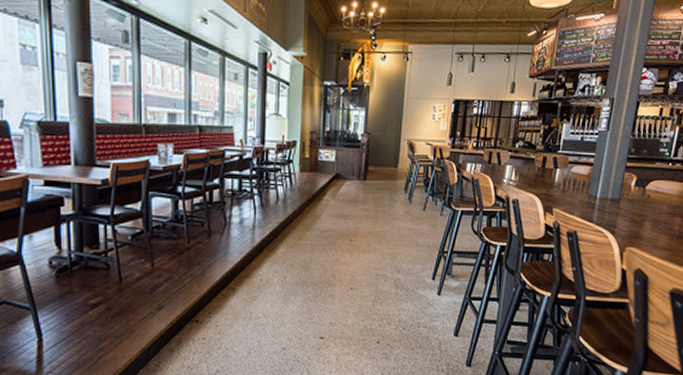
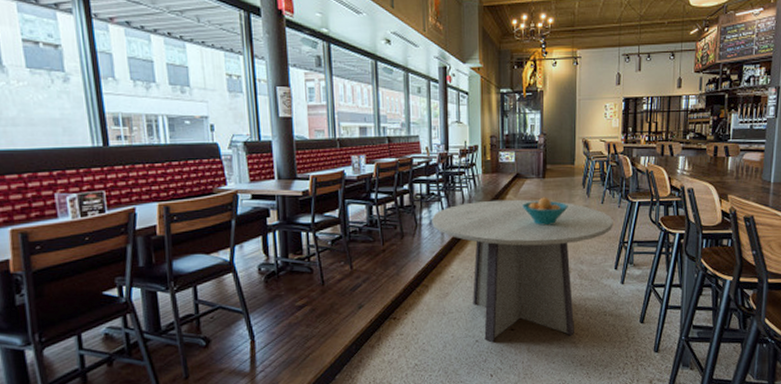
dining table: none [242,200,434,351] -> present [432,199,613,343]
fruit bowl: none [340,200,388,231] -> present [522,197,568,226]

